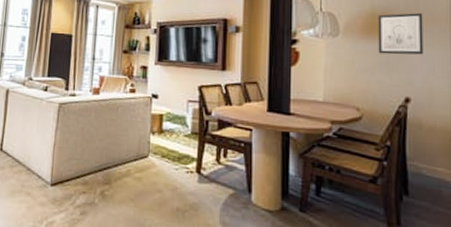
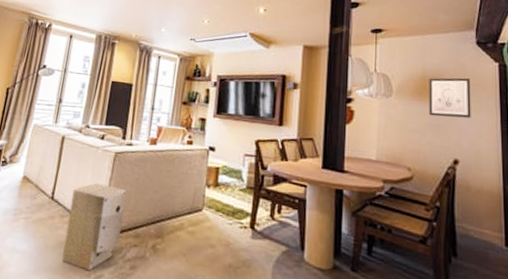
air purifier: none [14,134,72,218] -> present [62,183,126,271]

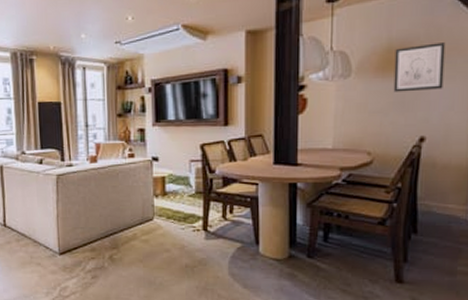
air purifier: present [62,183,126,271] -> none [23,207,77,284]

